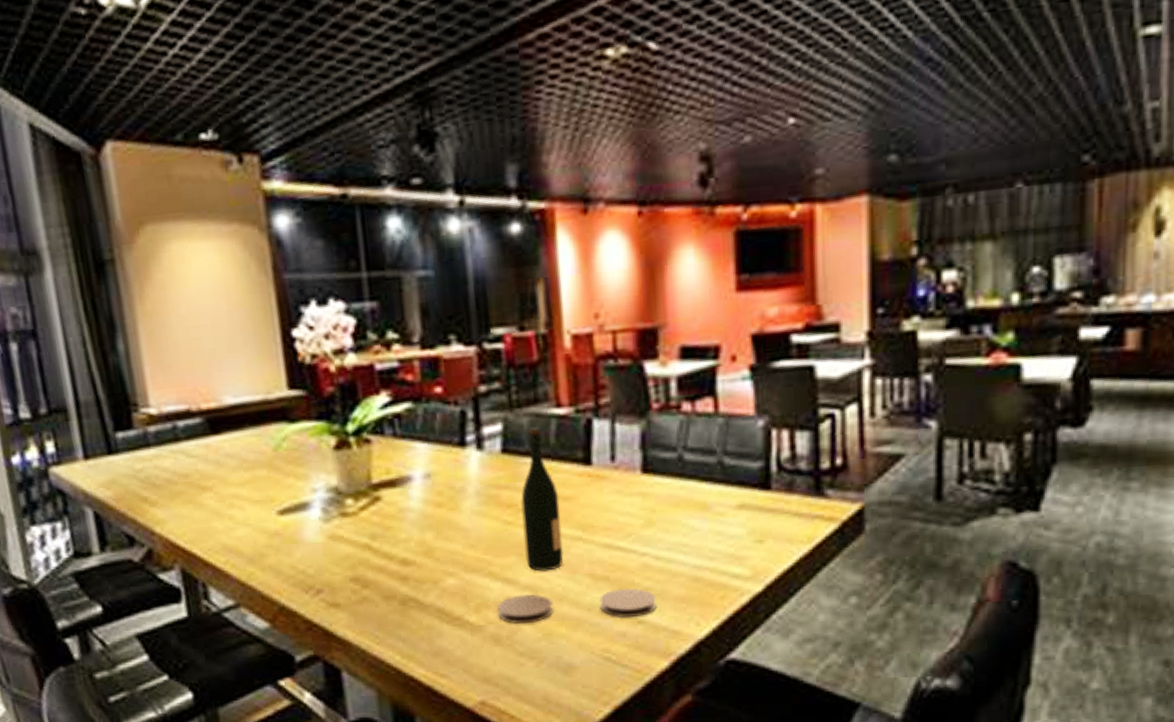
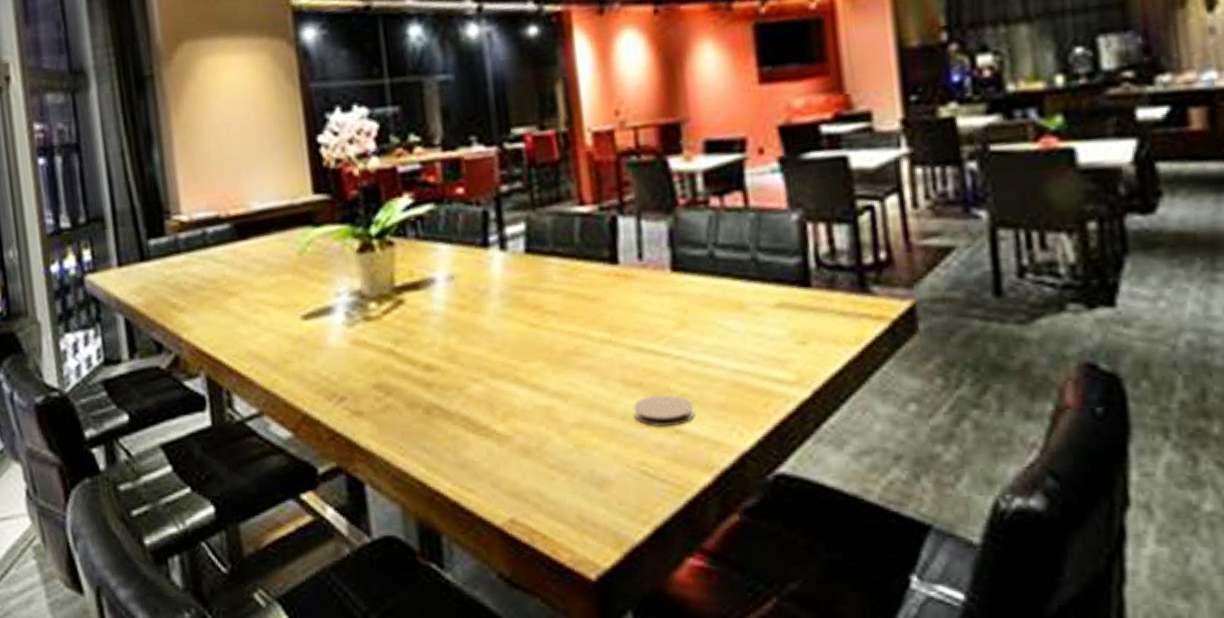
coaster: present [497,594,553,624] -> none [525,401,584,433]
wine bottle: present [521,426,564,572] -> none [546,225,593,377]

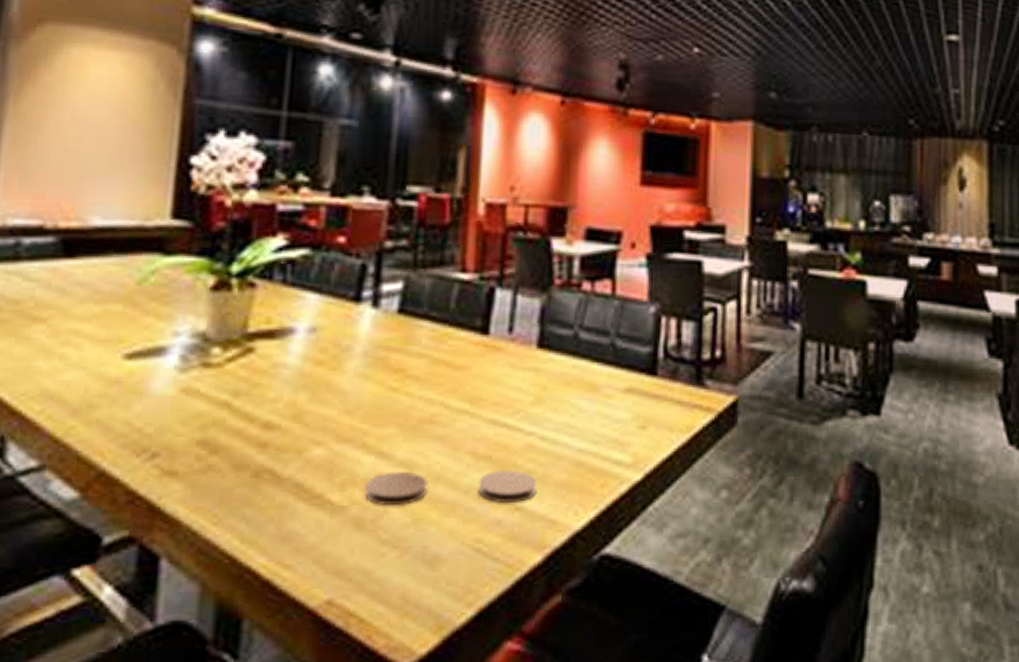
coaster: none [525,401,584,433] -> present [365,471,428,505]

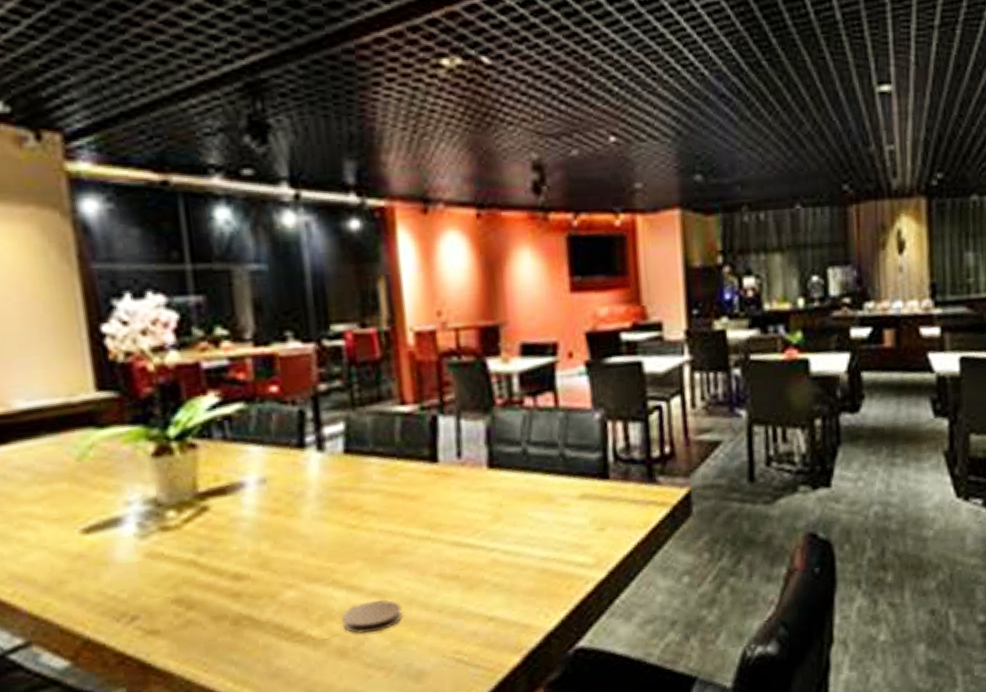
coaster: present [477,471,537,502] -> none [449,585,507,616]

